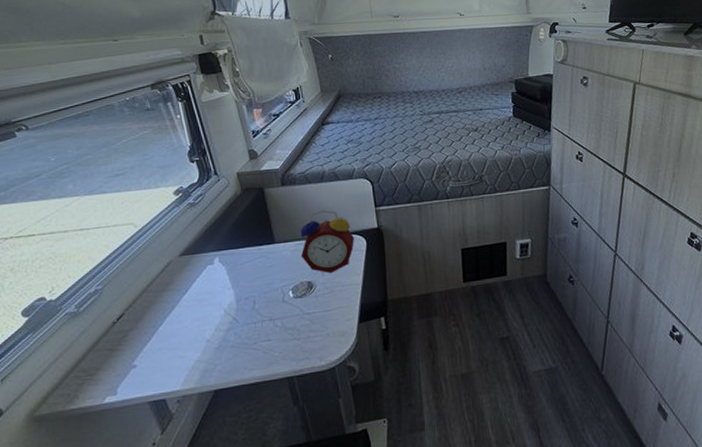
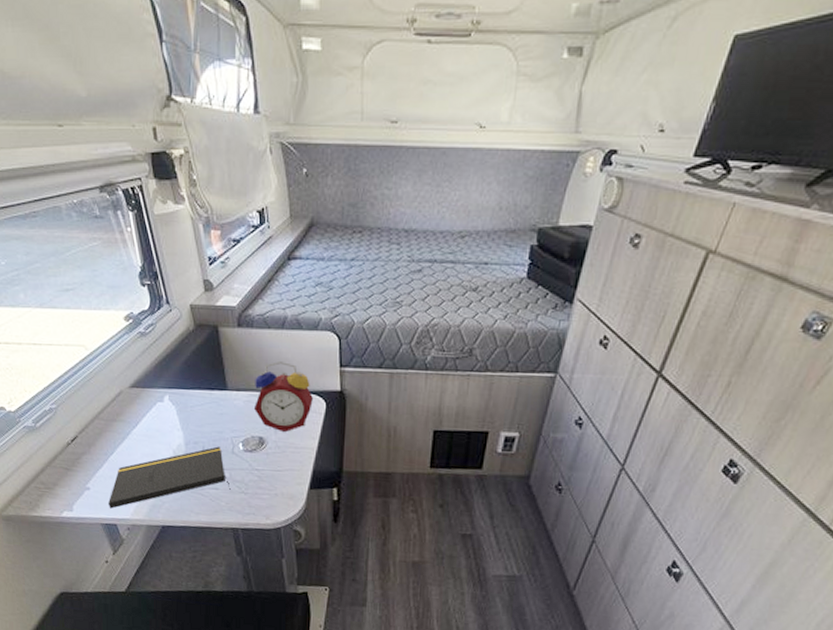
notepad: none [157,298,282,383] -> present [108,446,229,509]

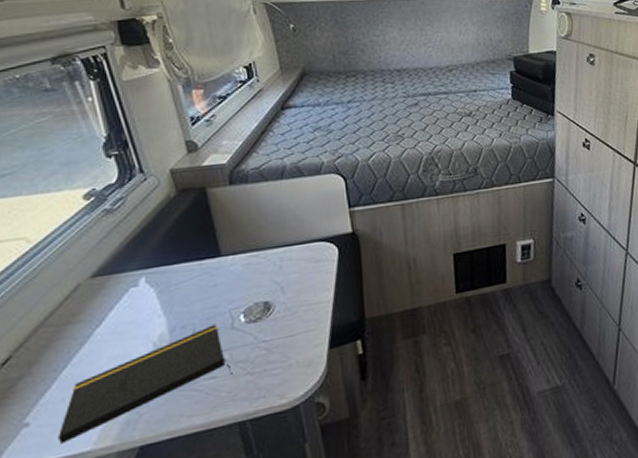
alarm clock: present [255,362,313,433] -> none [254,213,323,291]

